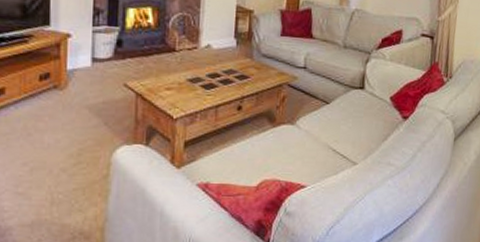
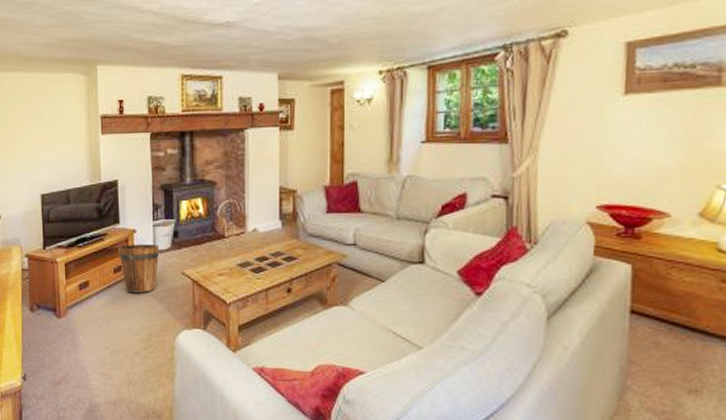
bucket: none [47,50,99,104] -> present [118,243,160,293]

